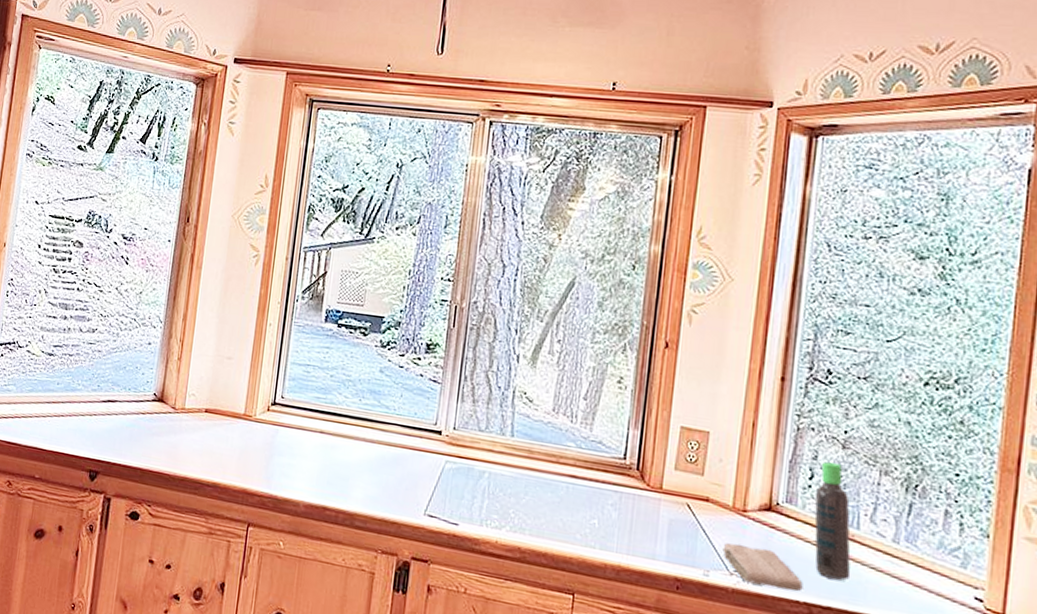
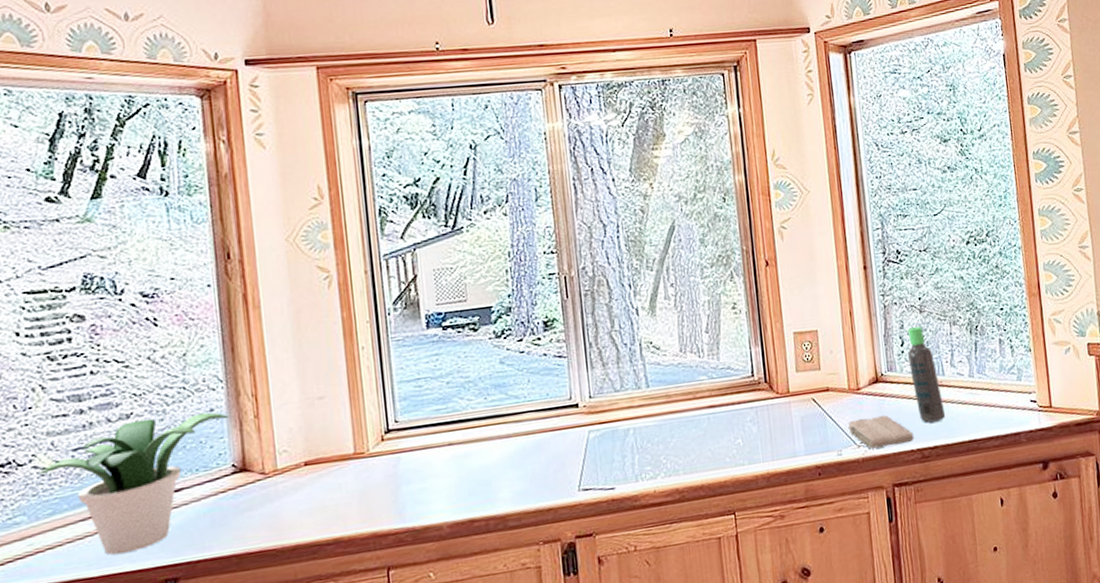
potted plant: none [29,335,161,440] -> present [38,412,230,555]

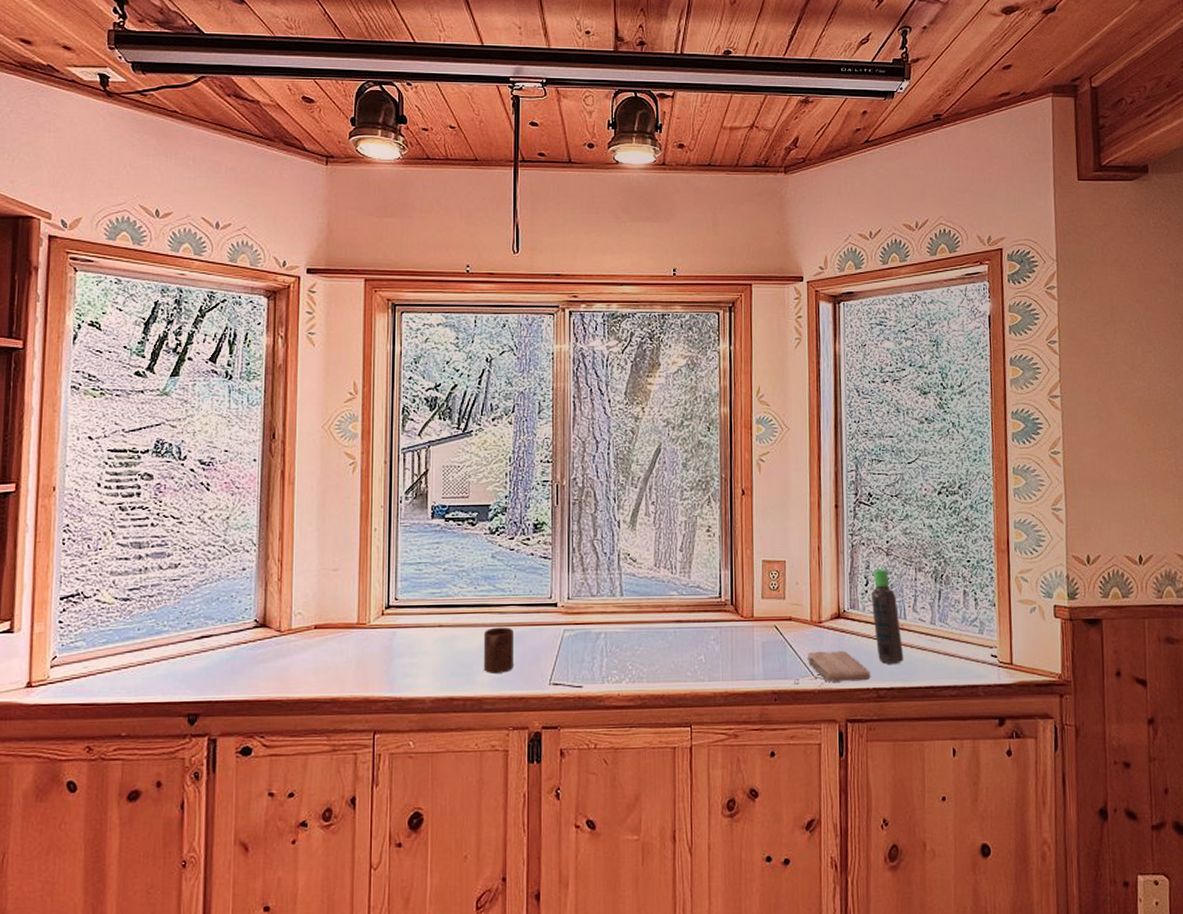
potted plant: present [38,412,230,555] -> none [100,570,258,687]
cup: none [500,436,537,488] -> present [483,627,513,673]

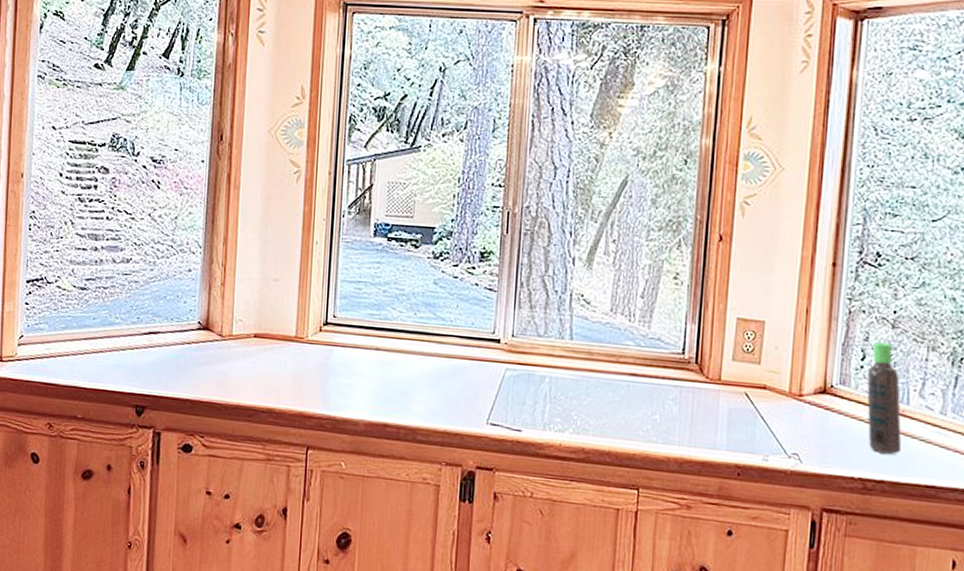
cup: present [483,627,513,673] -> none [419,357,452,406]
washcloth: present [807,650,871,682] -> none [780,427,858,469]

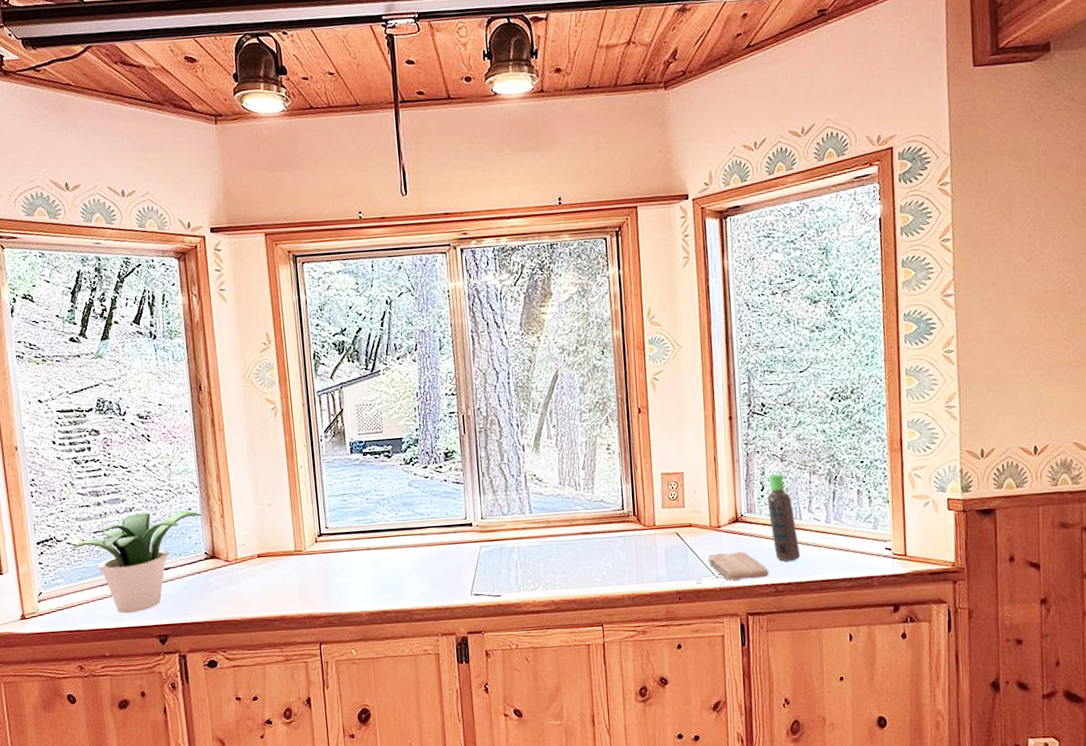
potted plant: none [60,266,202,375] -> present [71,510,203,614]
washcloth: none [780,427,858,469] -> present [707,551,769,581]

